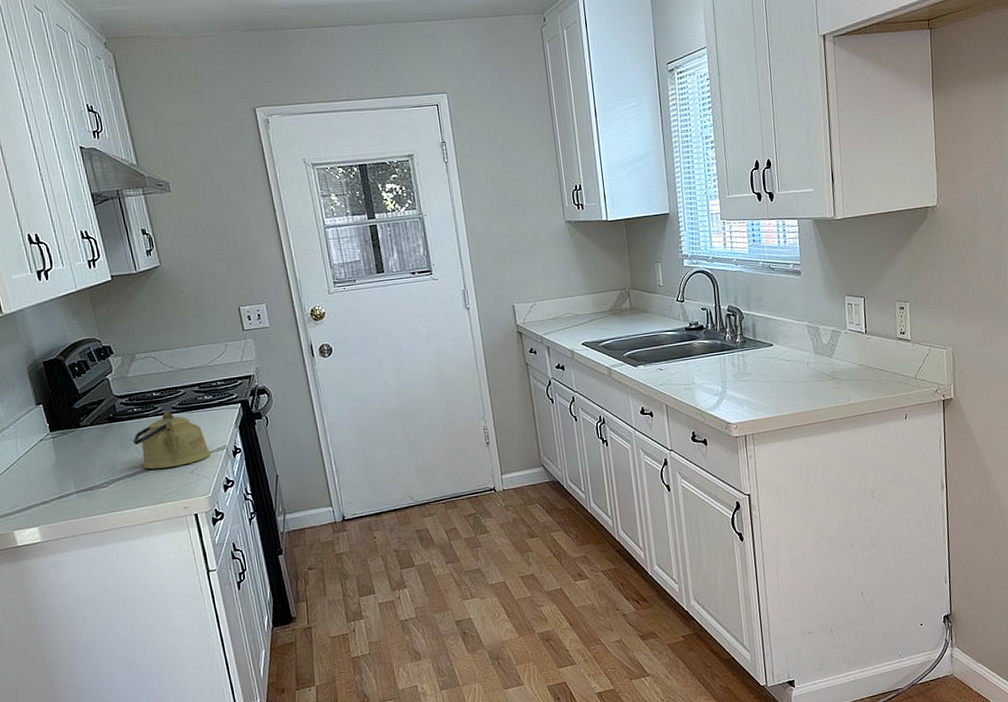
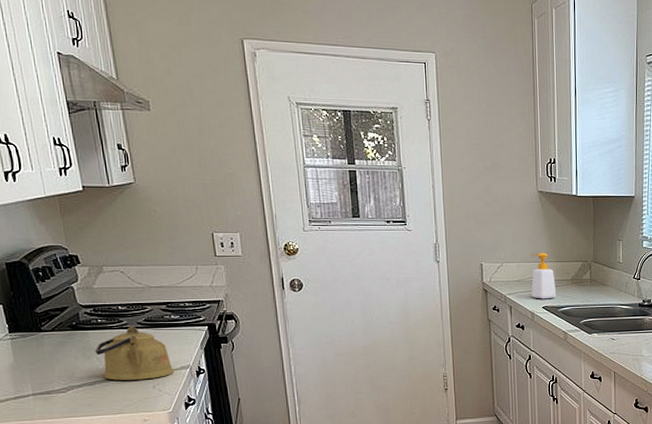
soap bottle: none [564,285,596,336] -> present [531,252,557,299]

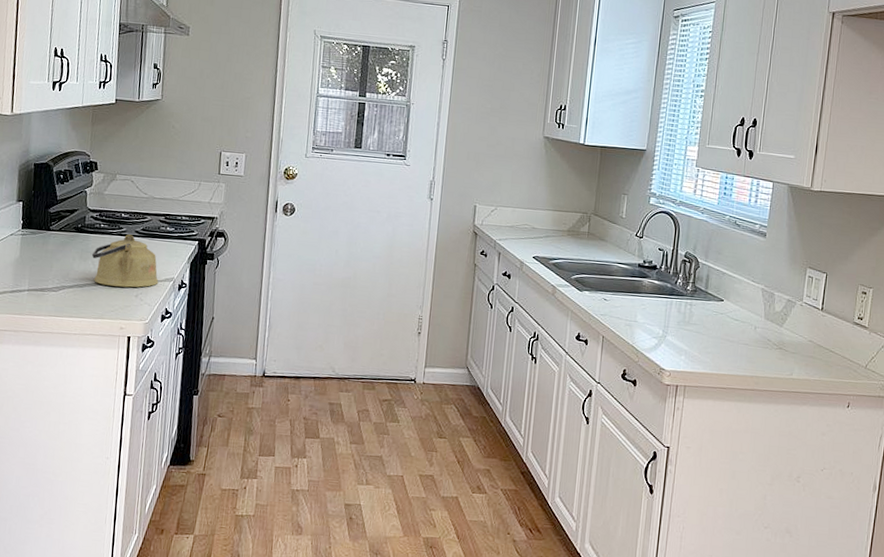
soap bottle: present [531,252,557,299] -> none [522,199,550,249]

